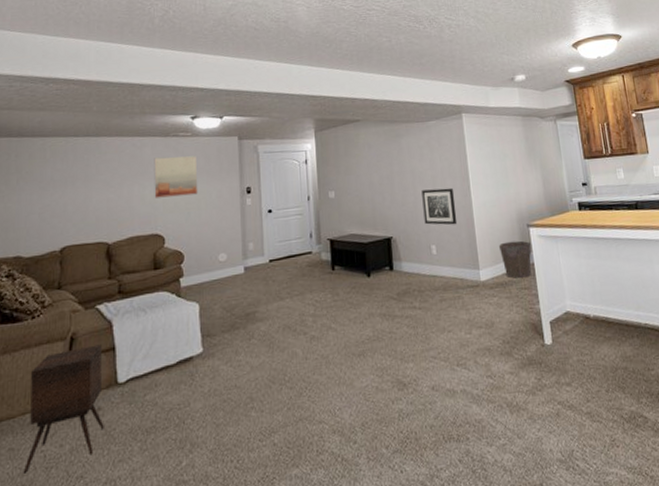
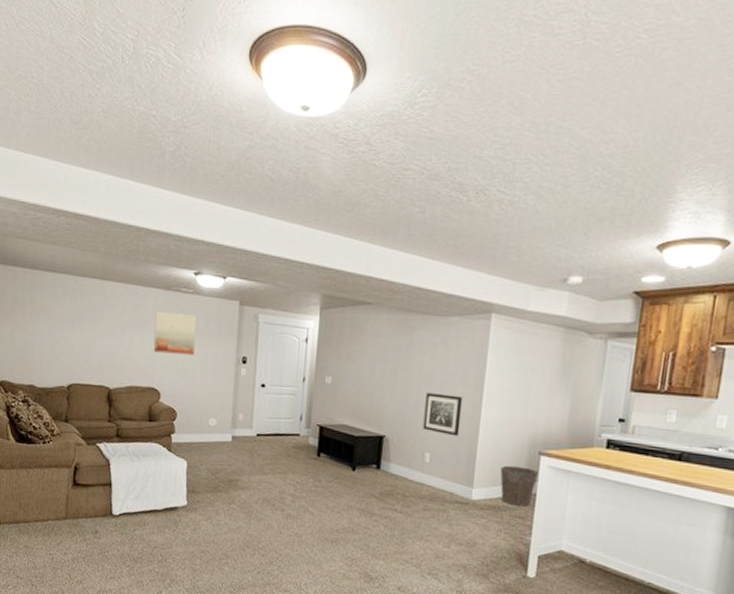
side table: present [23,344,104,474] -> none [36,477,100,568]

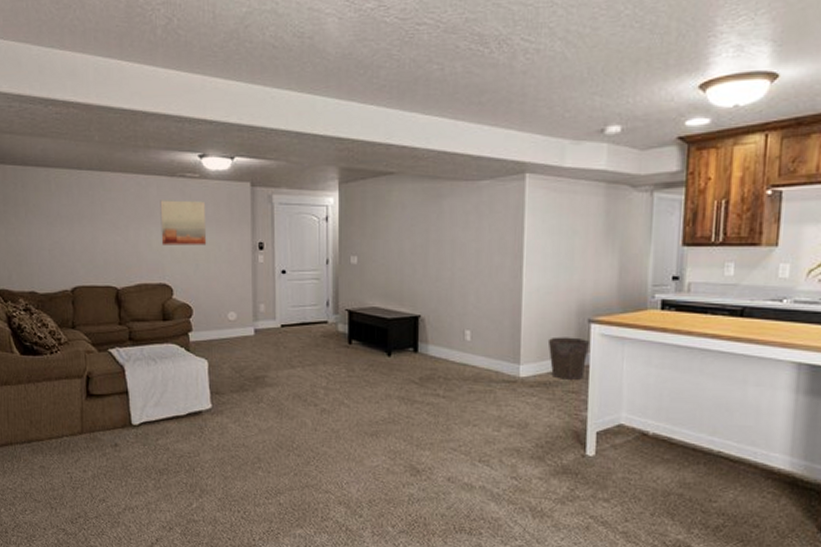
wall art: present [423,393,462,437] -> none [460,265,502,310]

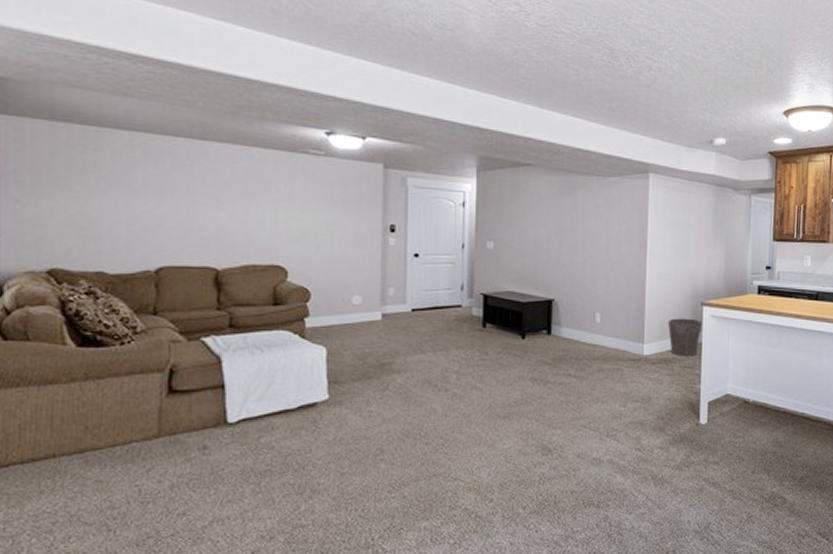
wall art: present [160,200,207,245] -> none [276,176,331,226]

